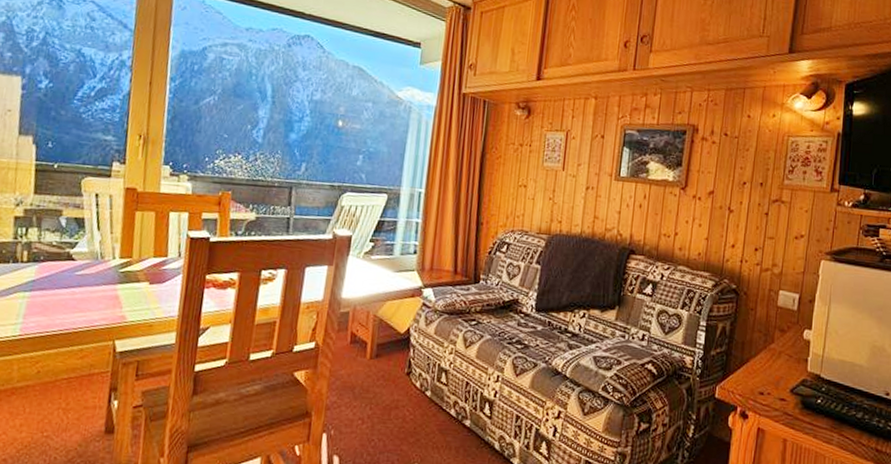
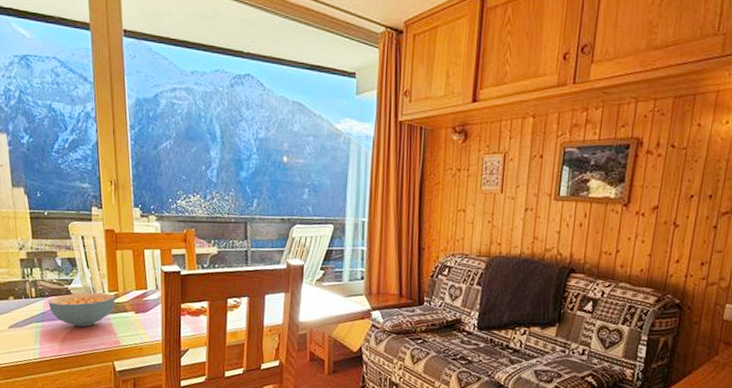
cereal bowl: none [42,258,128,299] -> present [48,292,115,327]

